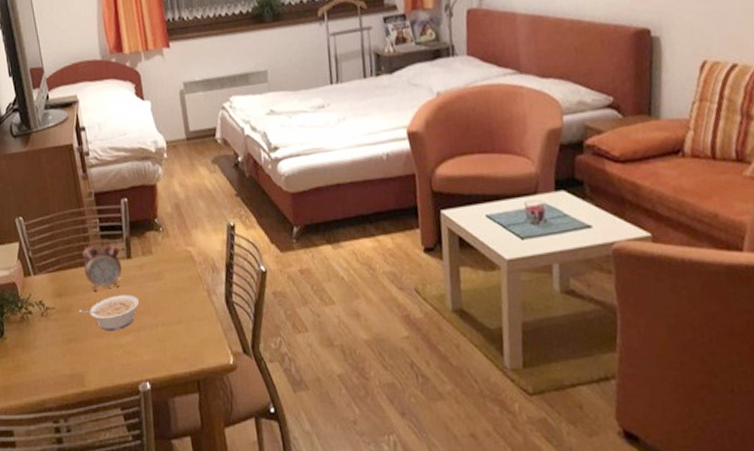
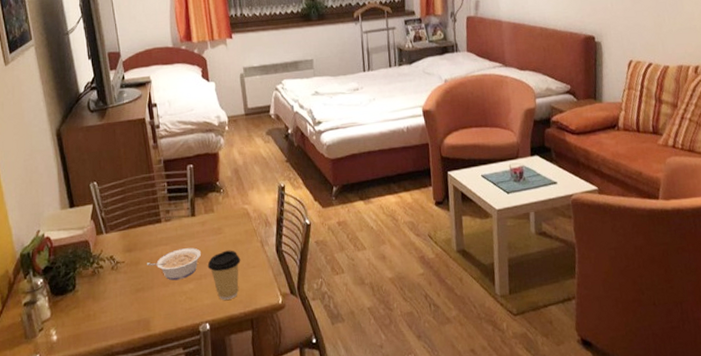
alarm clock: present [83,238,122,291] -> none [151,199,186,246]
coffee cup: none [146,299,185,356] -> present [207,250,241,300]

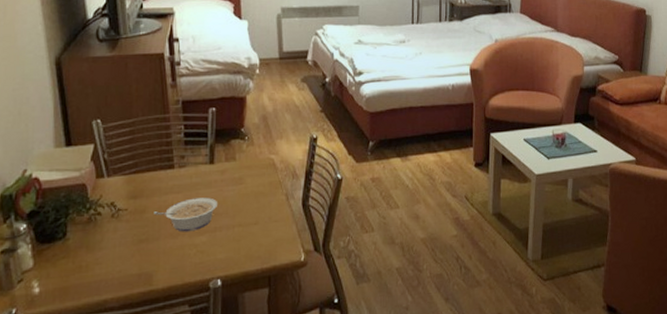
coffee cup: present [207,250,241,300] -> none [224,202,262,255]

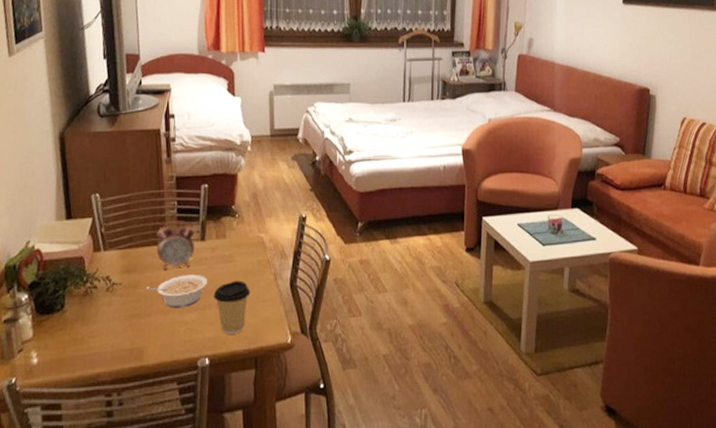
alarm clock: none [163,143,203,194] -> present [156,219,195,270]
coffee cup: none [224,202,262,255] -> present [213,280,251,334]

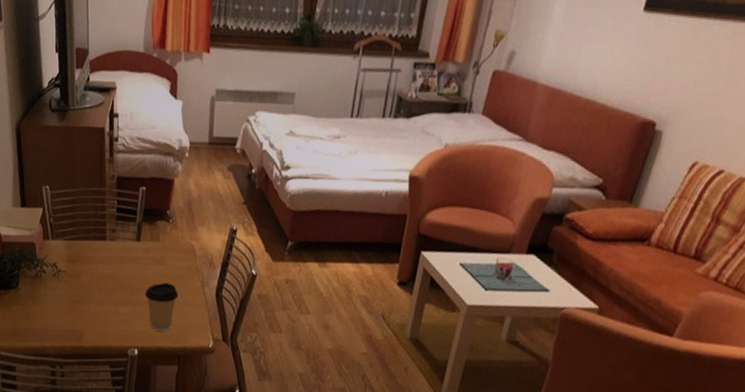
legume: present [146,274,207,309] -> none [87,270,140,301]
alarm clock: present [156,219,195,270] -> none [97,218,132,264]

